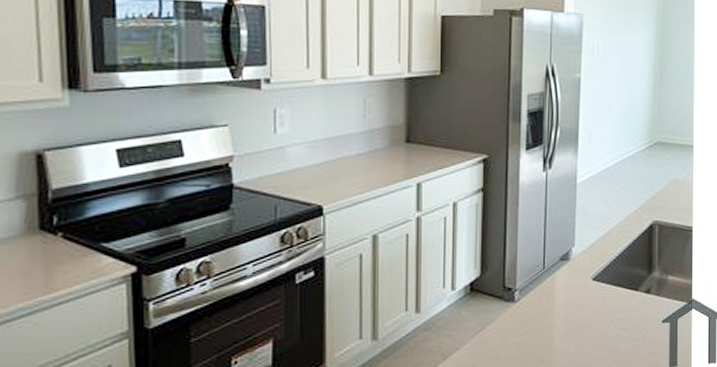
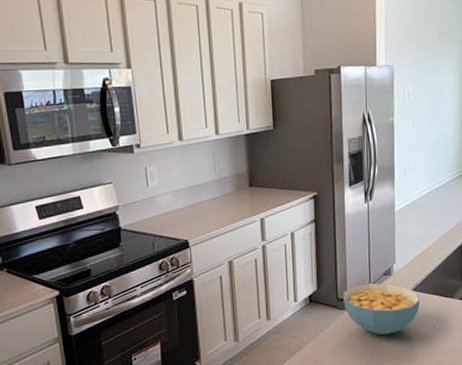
cereal bowl: none [511,269,601,335] -> present [343,283,421,336]

